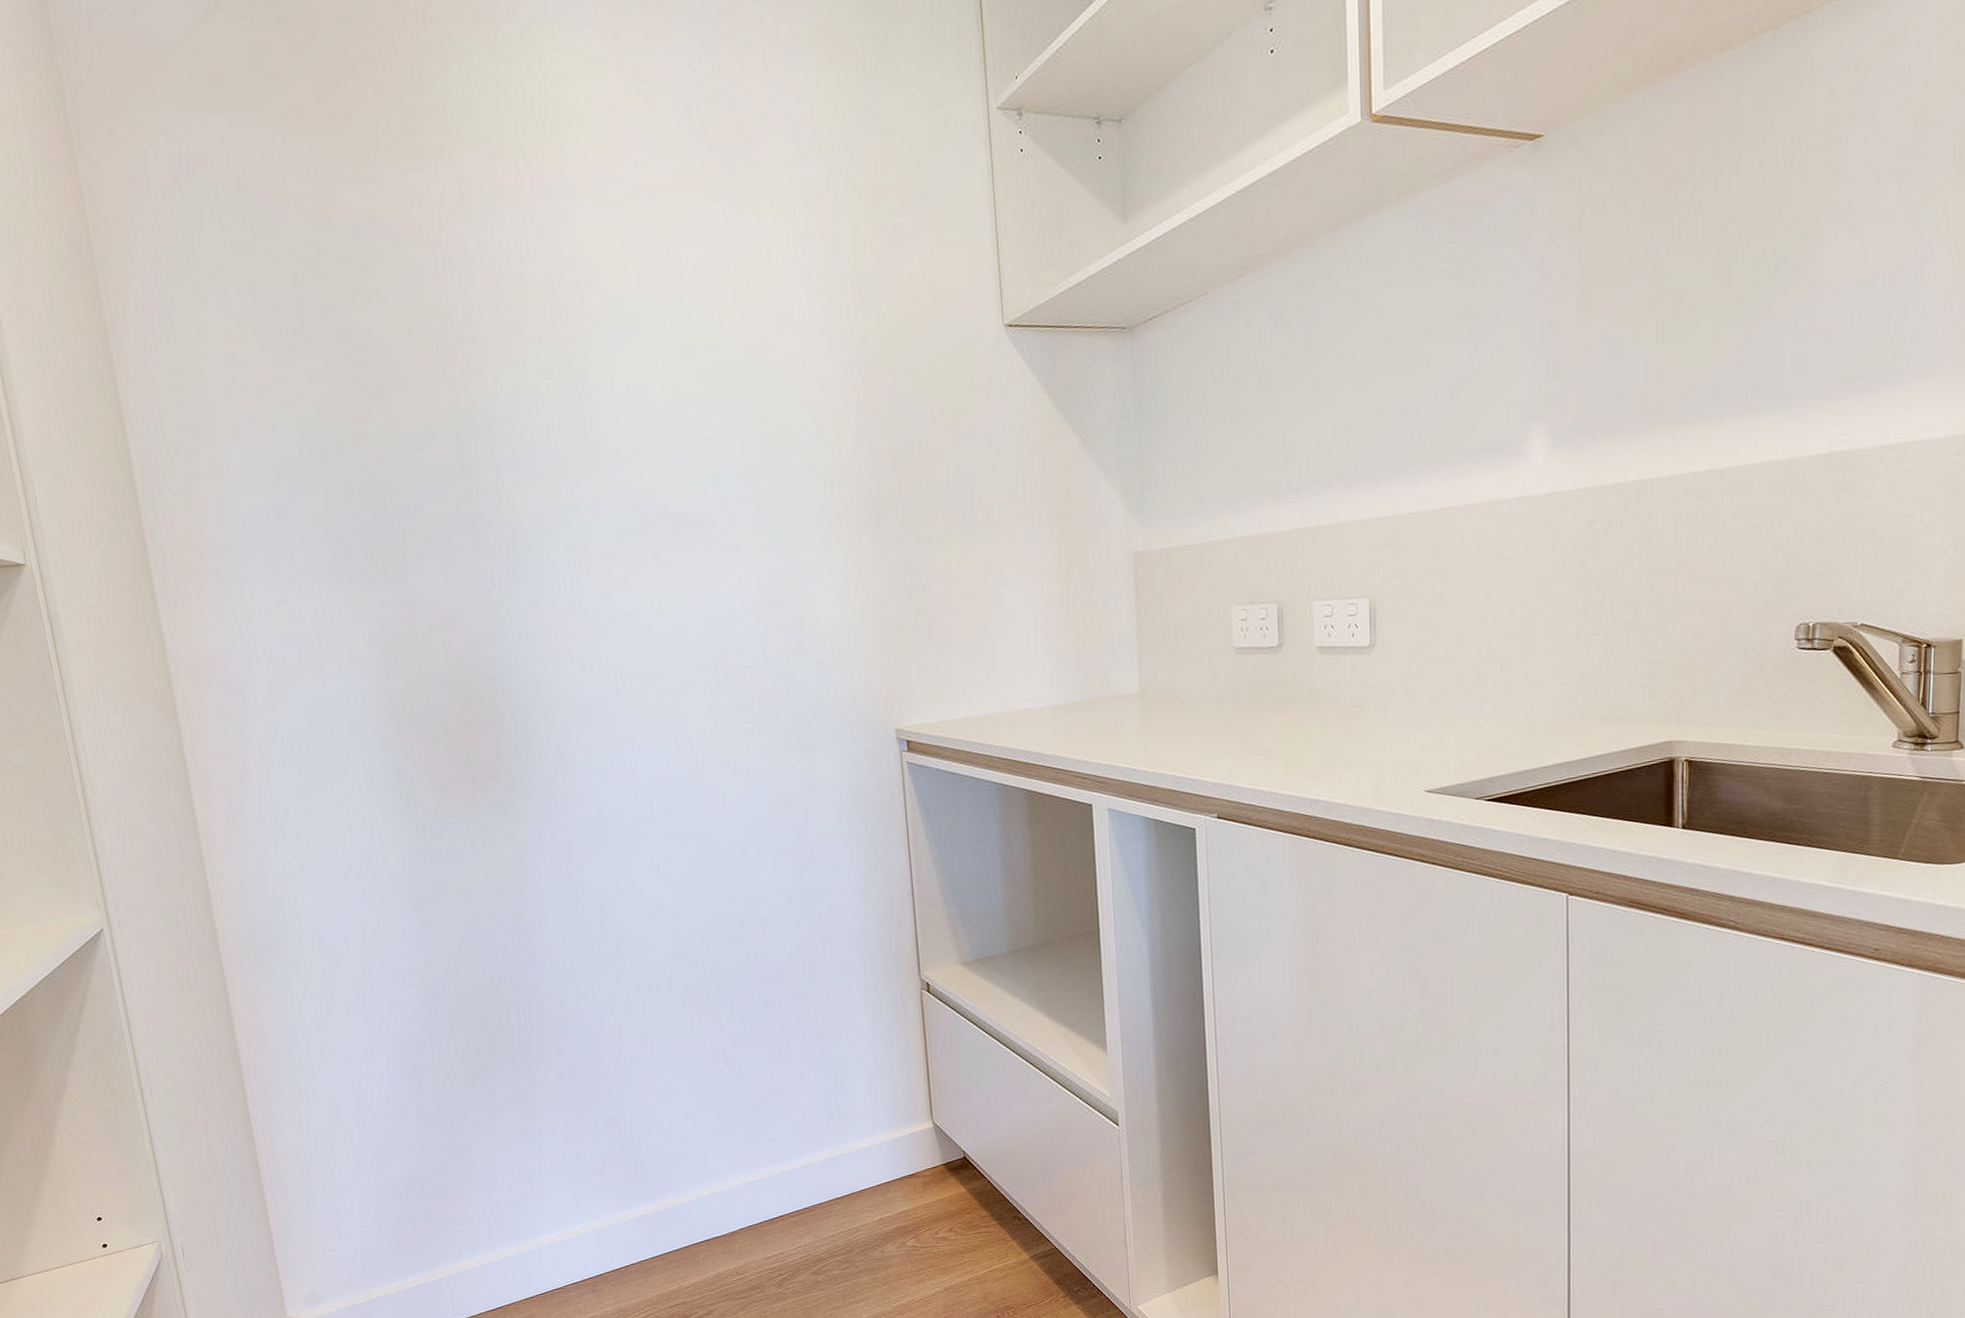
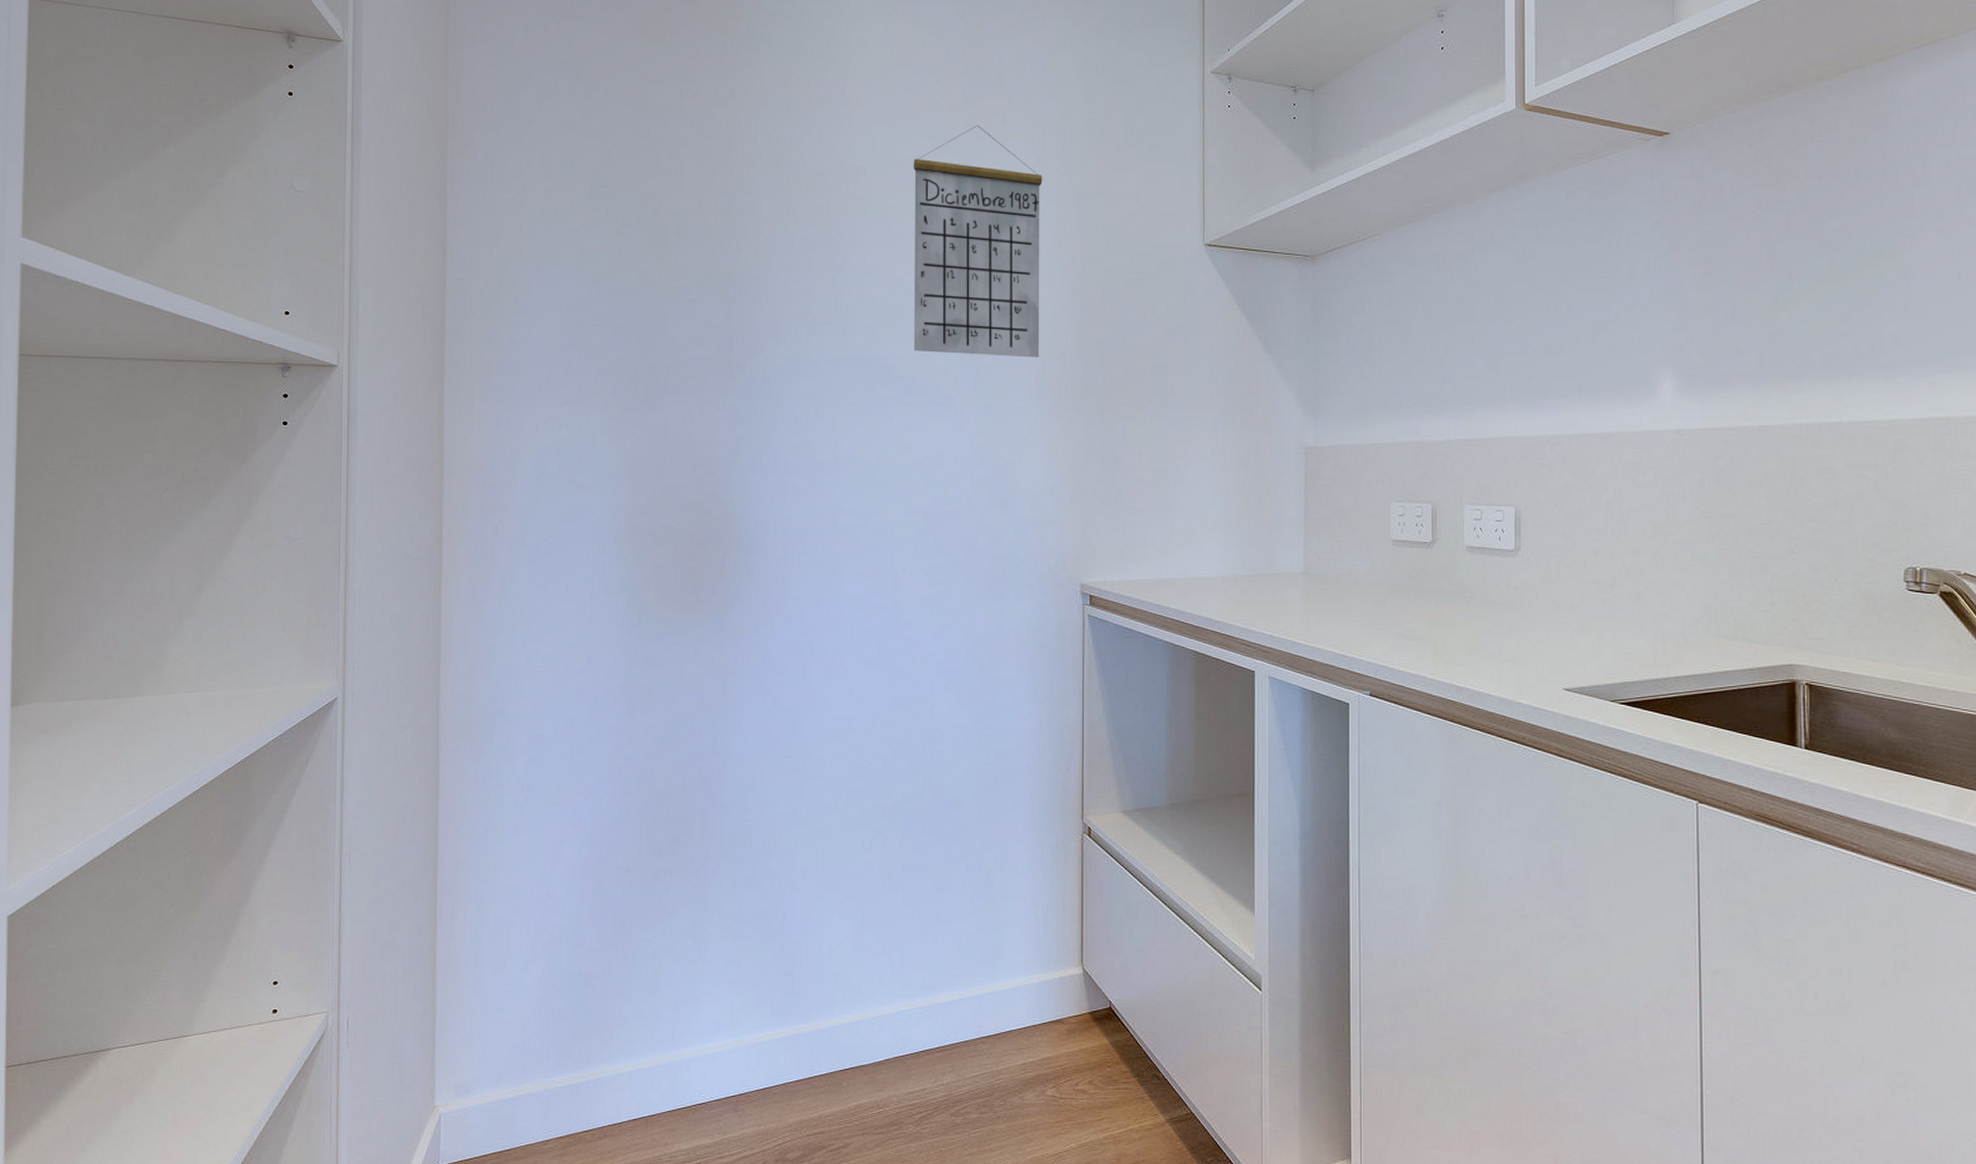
calendar: none [654,202,826,485] -> present [913,125,1043,358]

